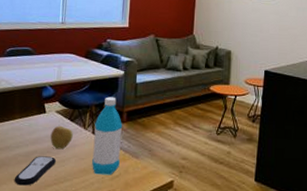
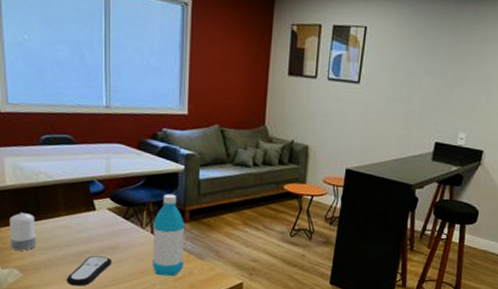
apple: present [50,125,73,150] -> none [103,224,129,250]

